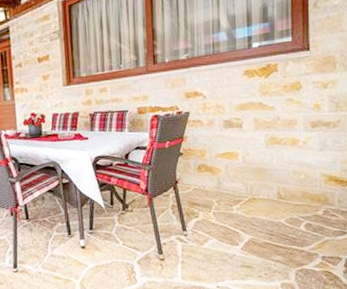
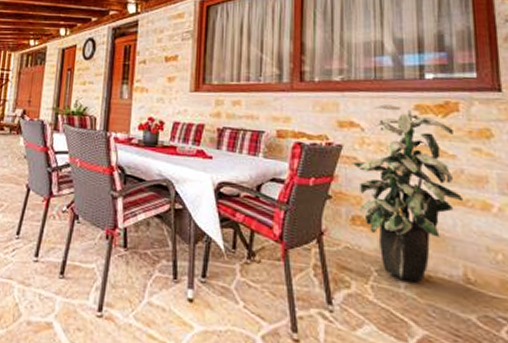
indoor plant: none [197,73,279,205] -> present [351,104,464,283]

